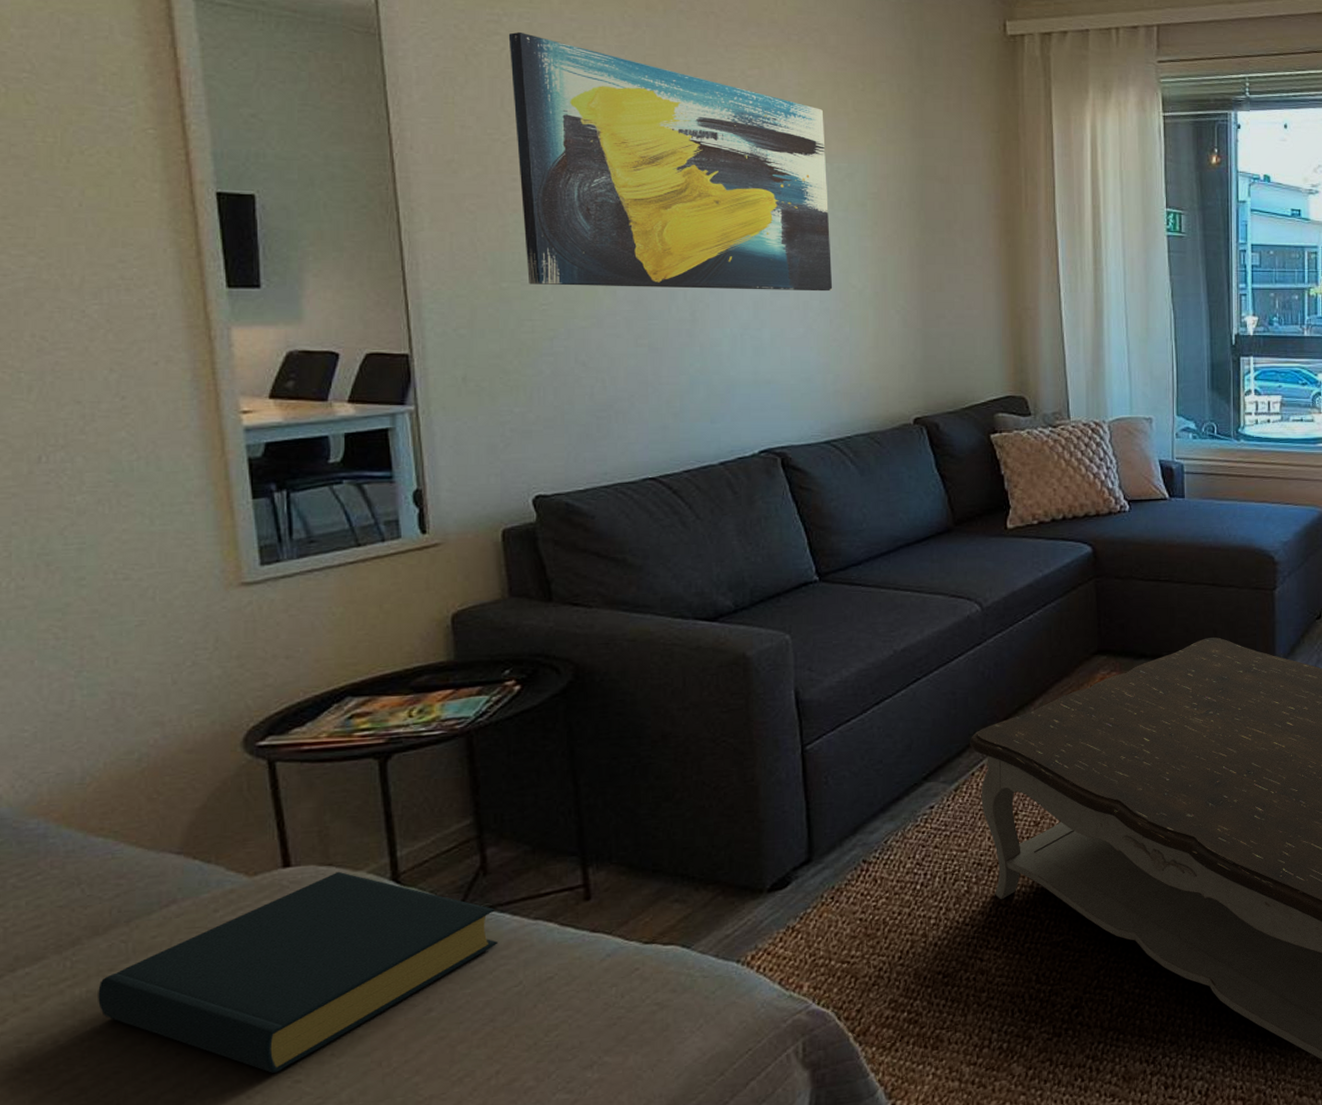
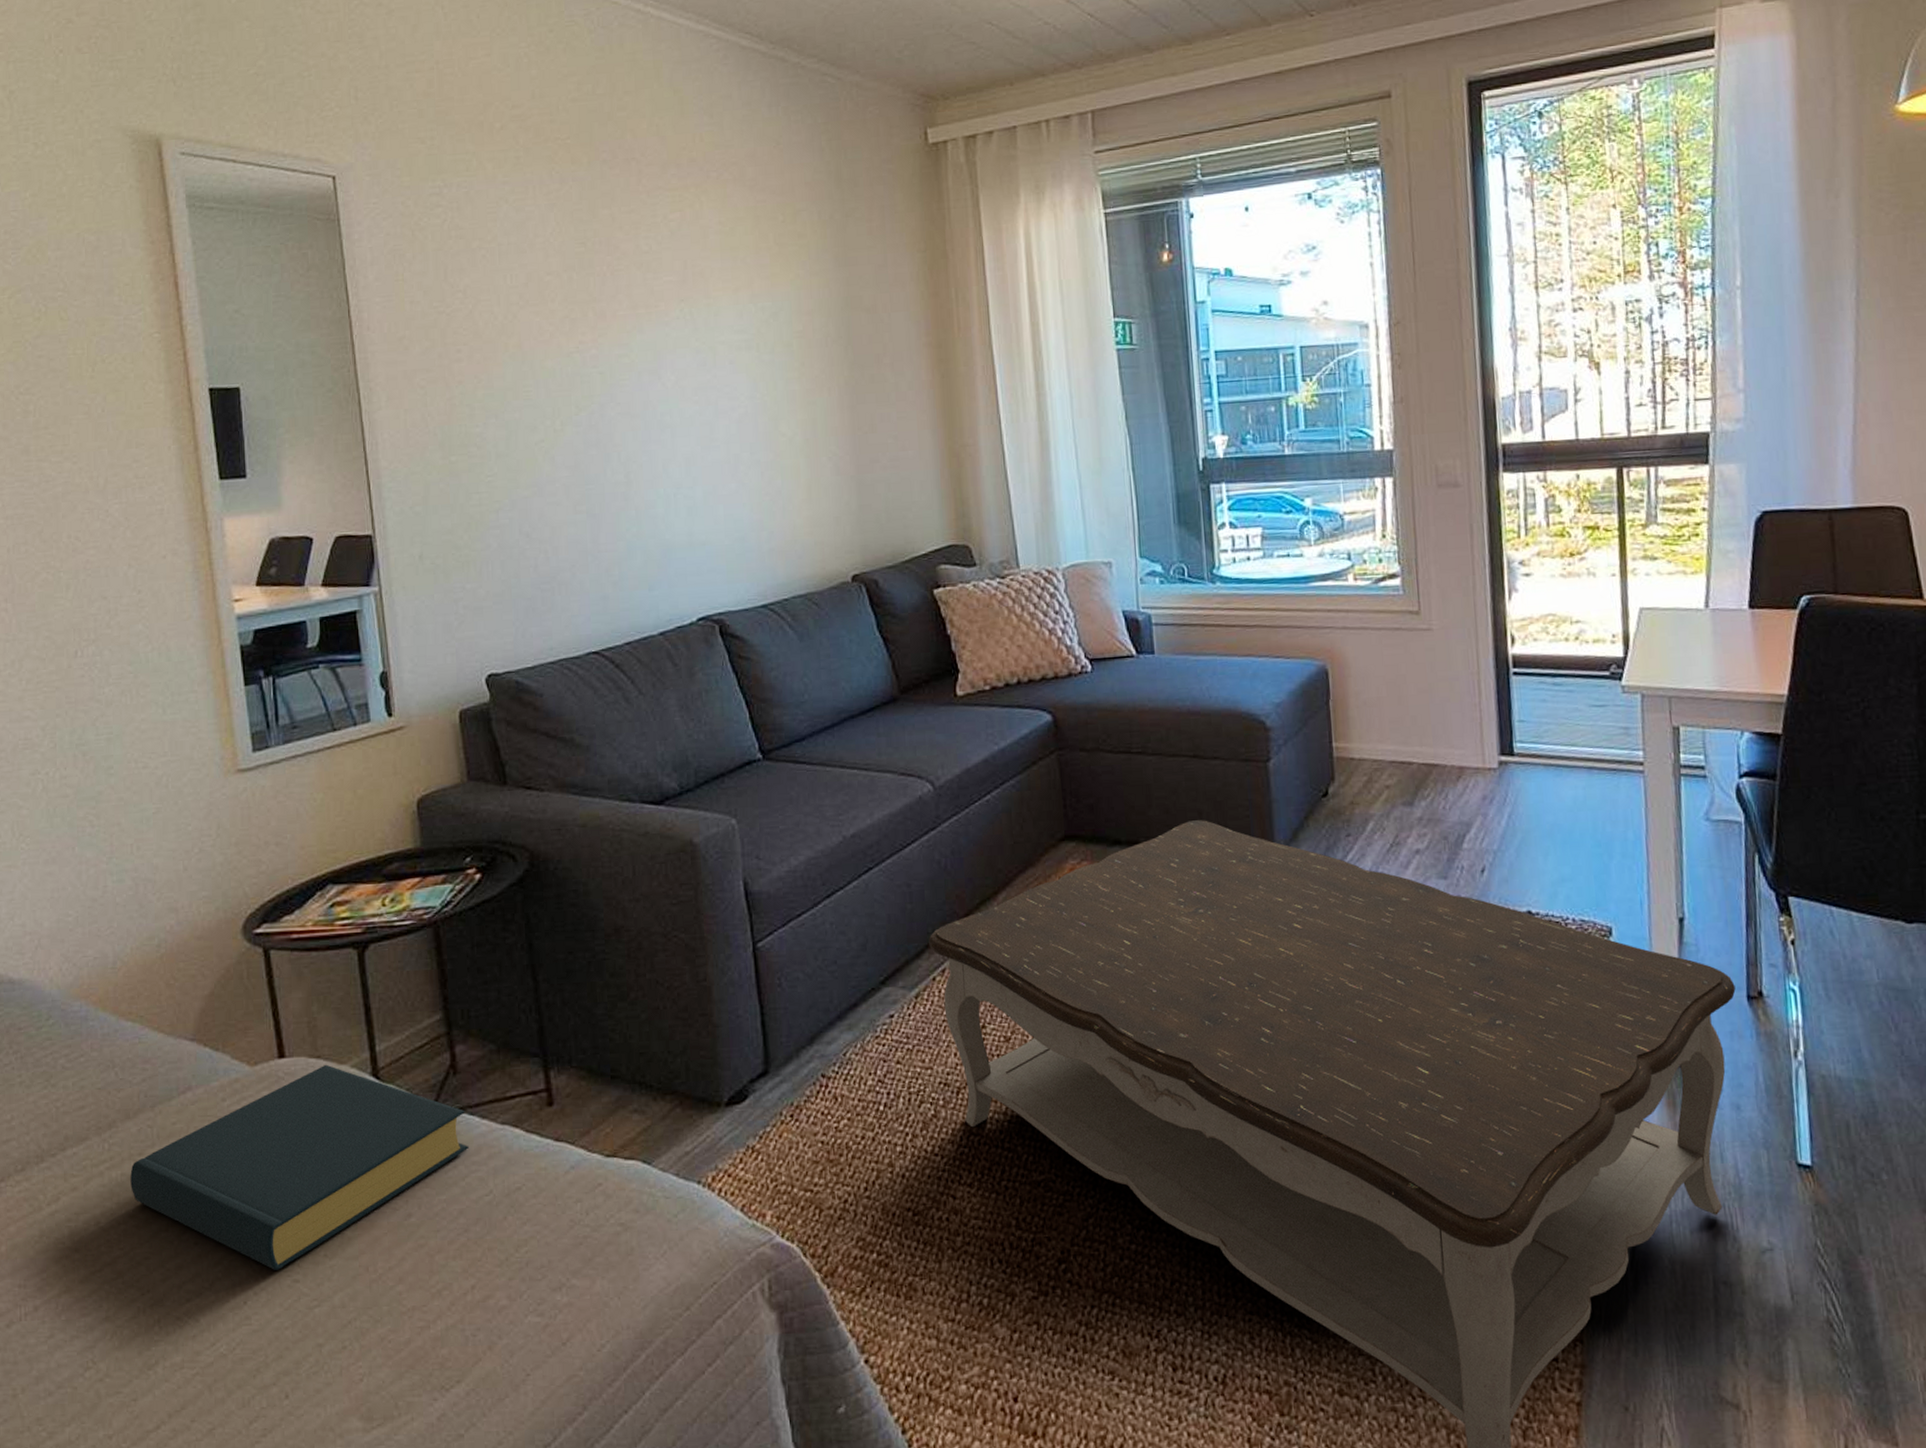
wall art: present [508,31,833,292] -> none [449,201,763,456]

